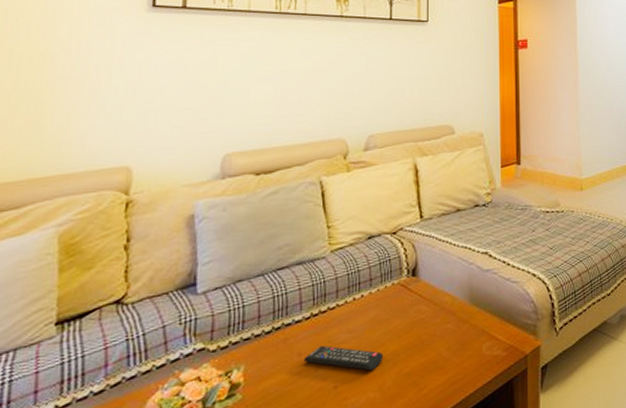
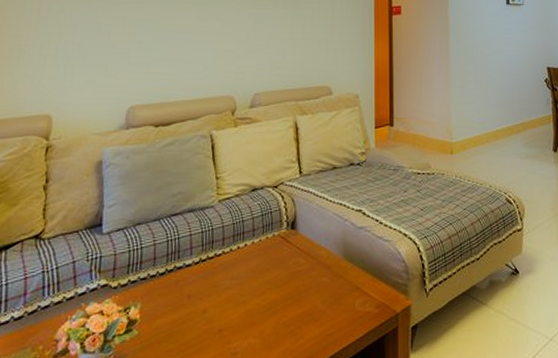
remote control: present [303,345,383,371] -> none [192,289,263,318]

